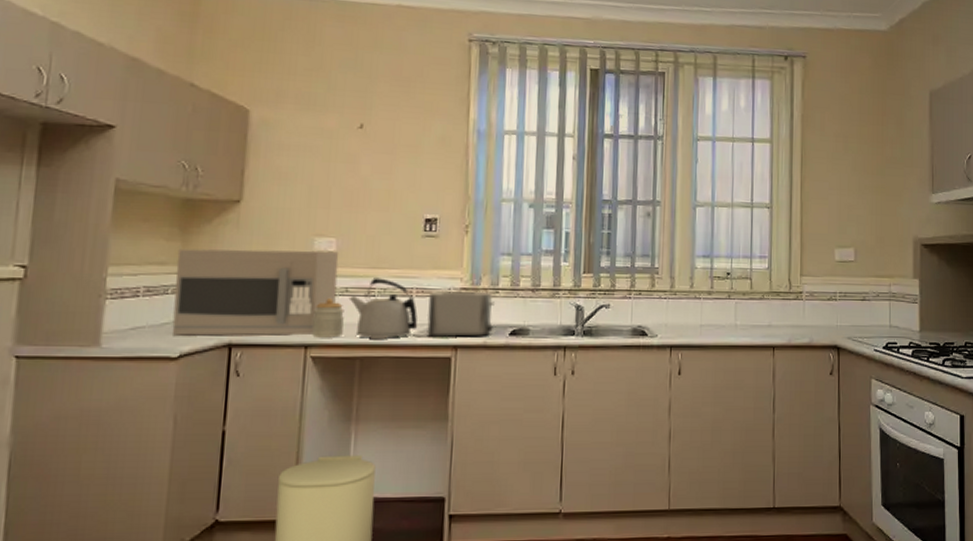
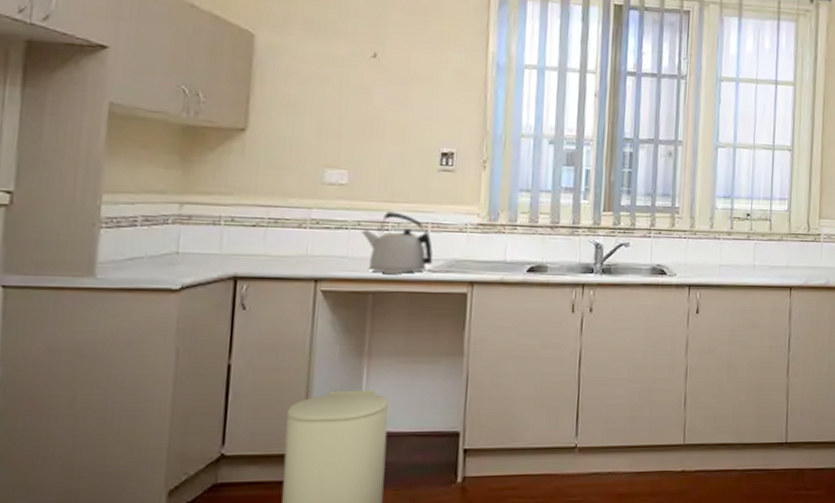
microwave: present [171,248,339,336] -> none [172,177,351,269]
jar: present [312,297,344,338] -> none [322,230,357,272]
toaster: present [426,290,496,338] -> none [442,225,514,274]

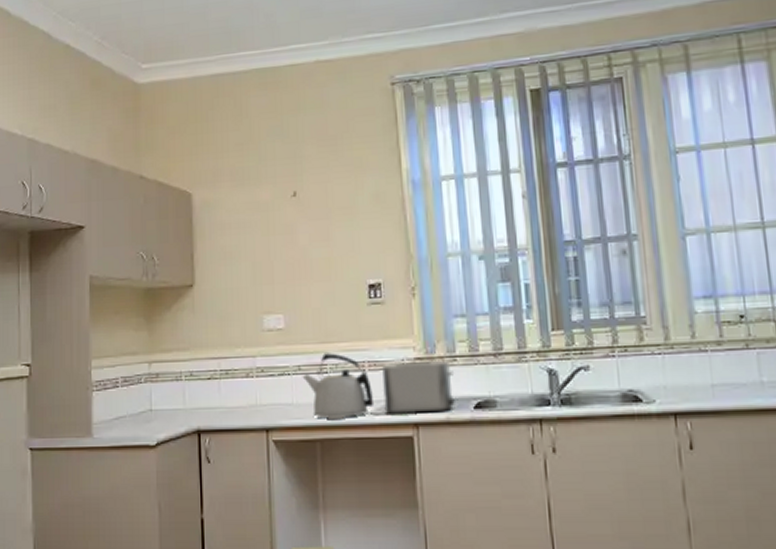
toaster: none [442,225,514,274] -> present [382,360,455,416]

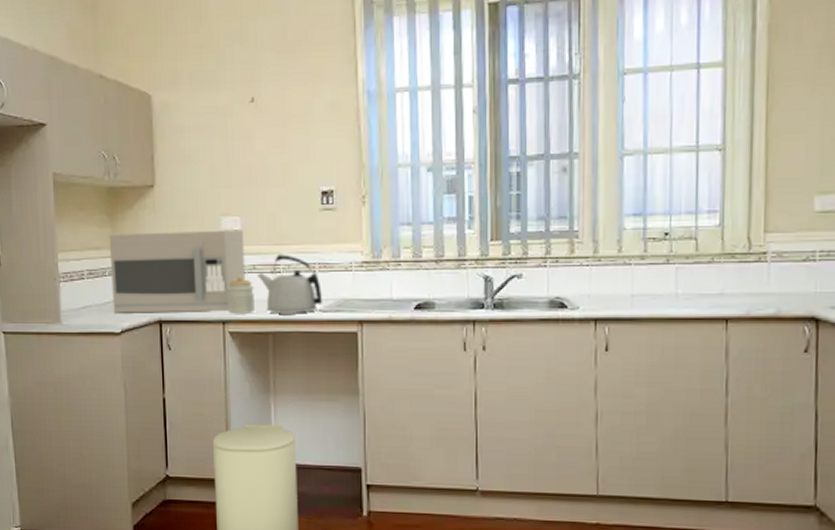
microwave: none [145,328,290,424] -> present [109,229,245,313]
jar: none [269,377,302,420] -> present [226,275,256,314]
toaster: present [382,360,455,416] -> none [330,264,399,313]

